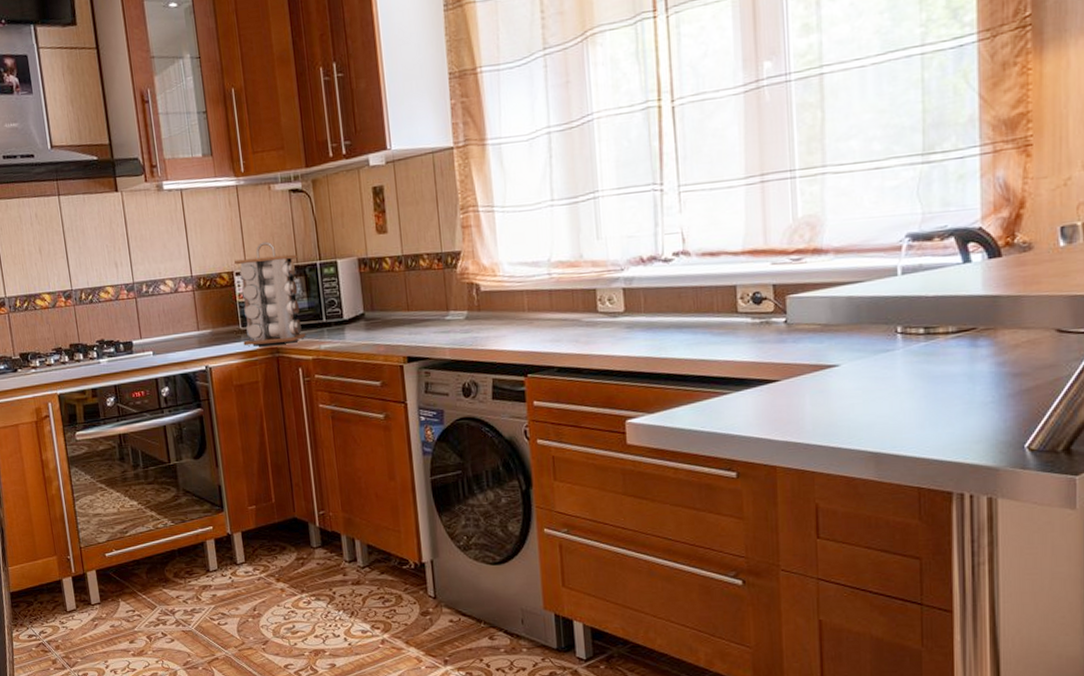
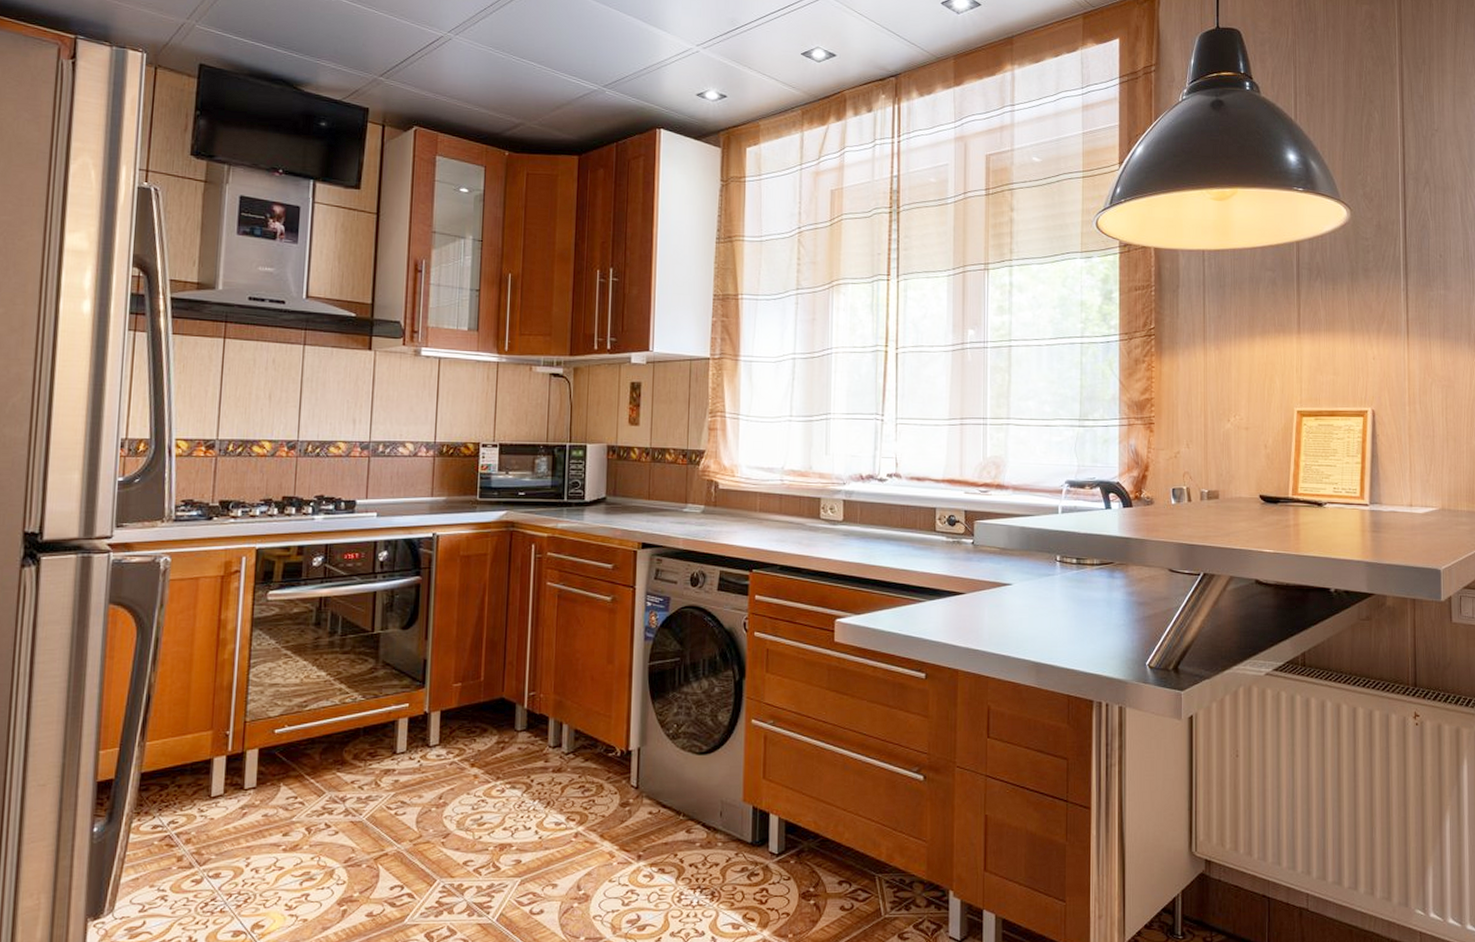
spice rack: present [234,241,306,346] -> none [478,418,548,519]

